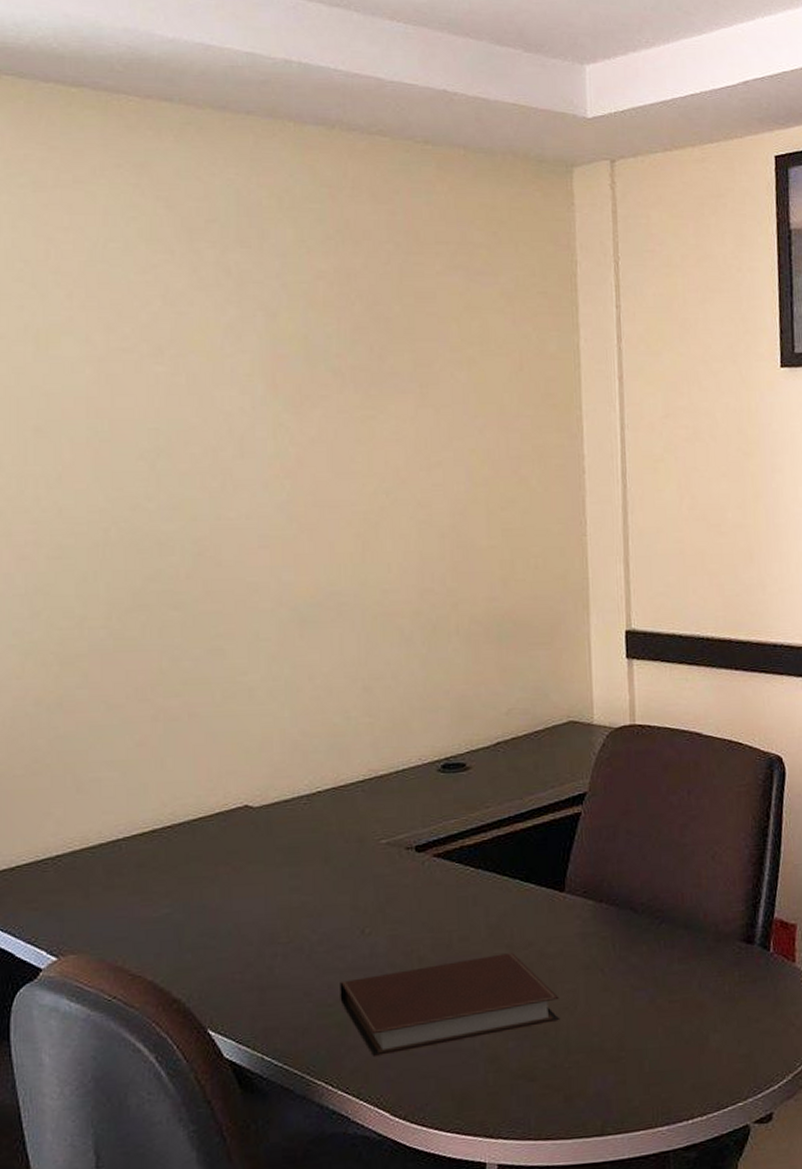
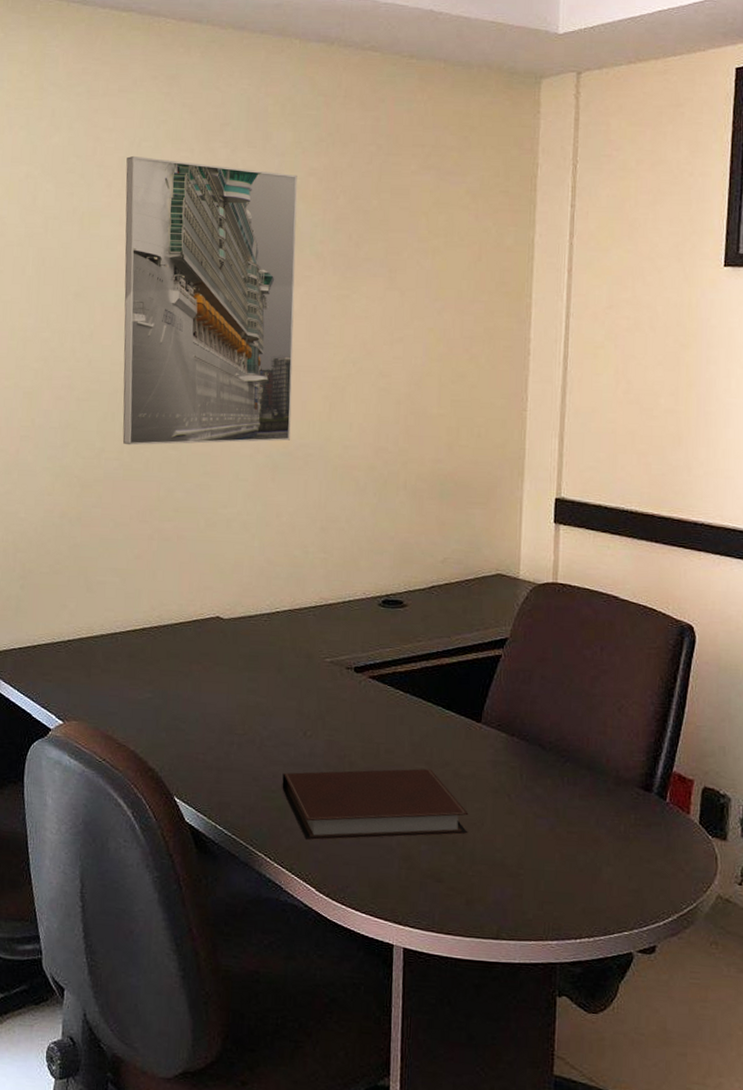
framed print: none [89,259,318,610] -> present [122,155,297,446]

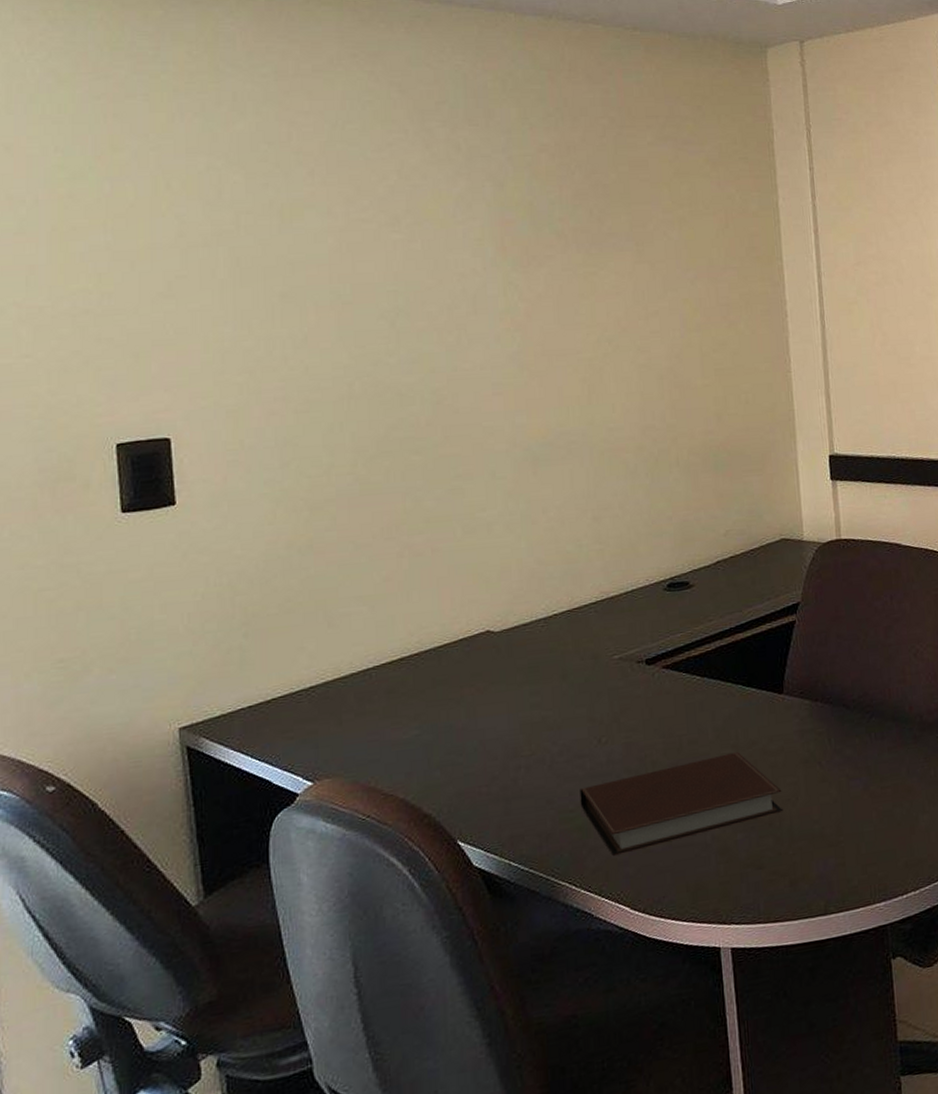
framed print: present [122,155,297,446] -> none [329,139,549,457]

